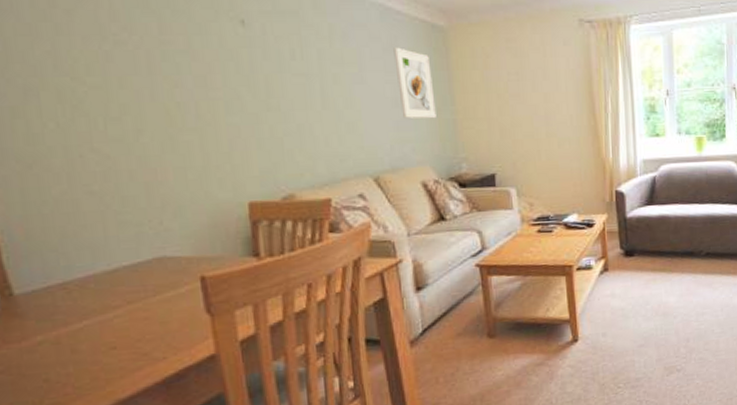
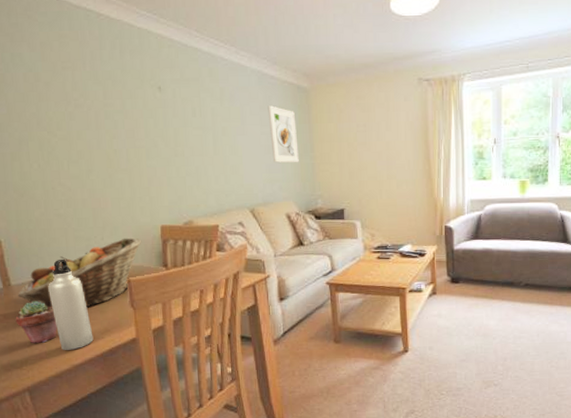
potted succulent: none [21,314,92,376] -> present [15,300,57,344]
fruit basket: none [25,219,222,324] -> present [18,237,142,308]
water bottle: none [75,253,150,380] -> present [48,258,94,350]

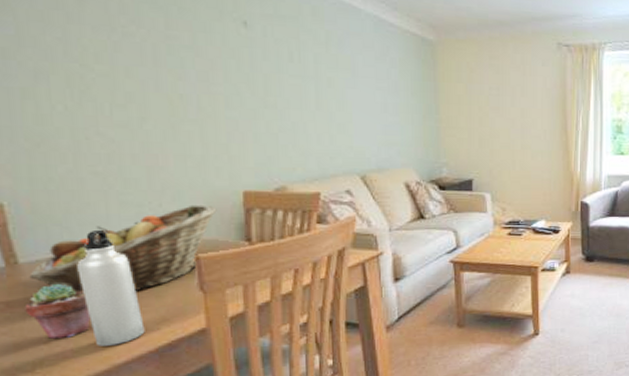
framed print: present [268,105,299,163] -> none [385,57,421,126]

